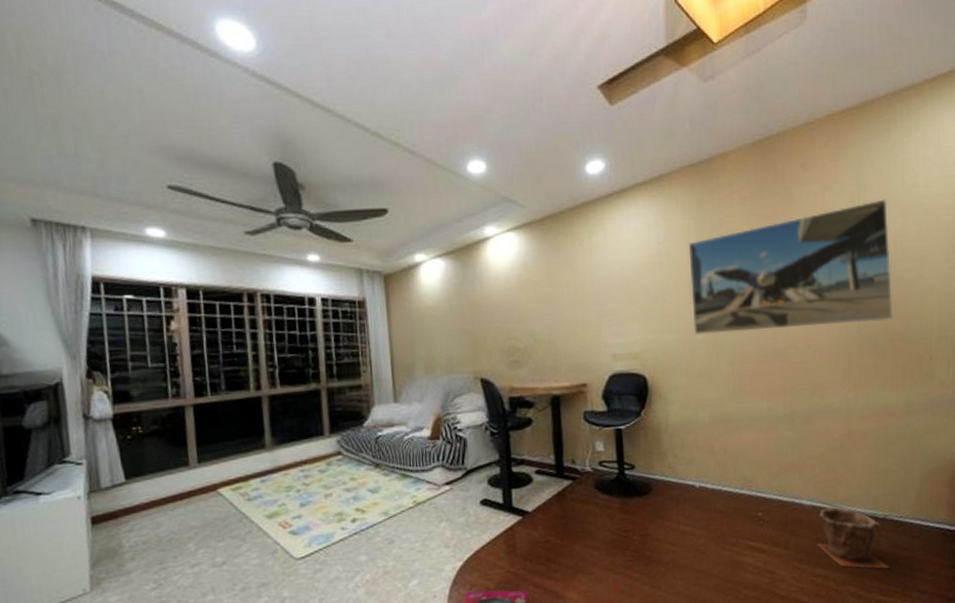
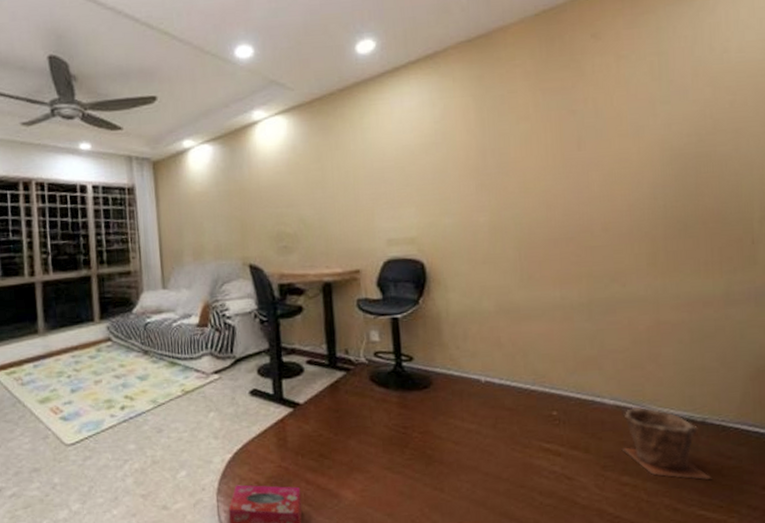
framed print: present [688,199,893,335] -> none [467,67,706,218]

